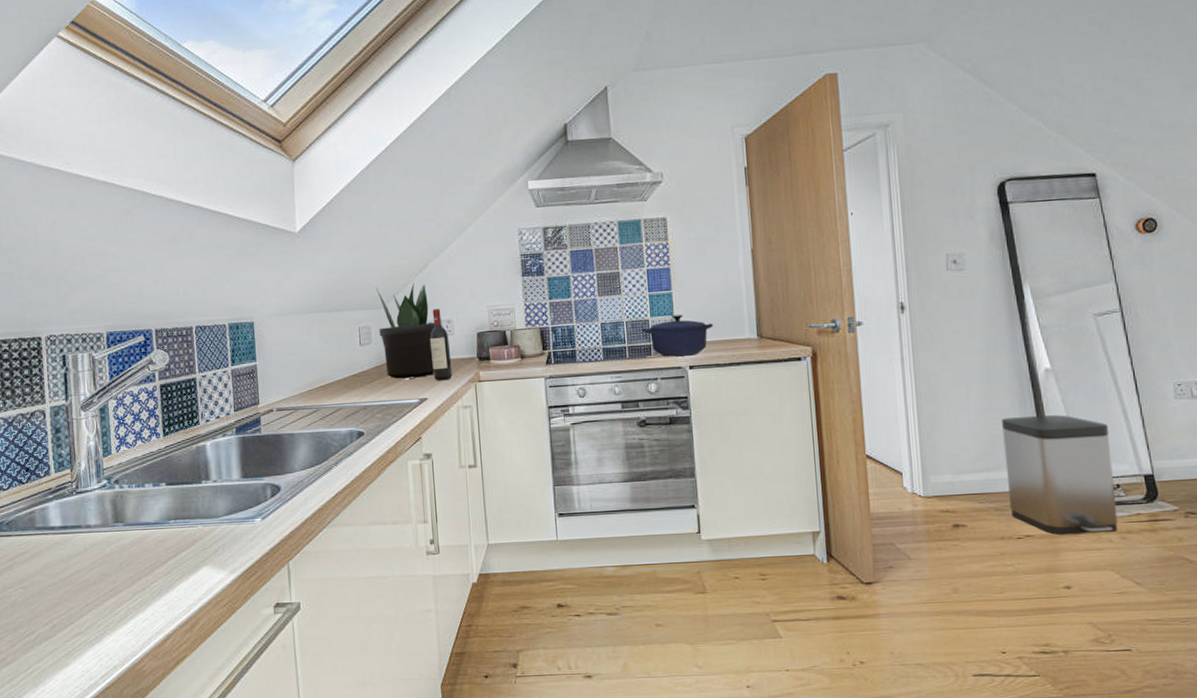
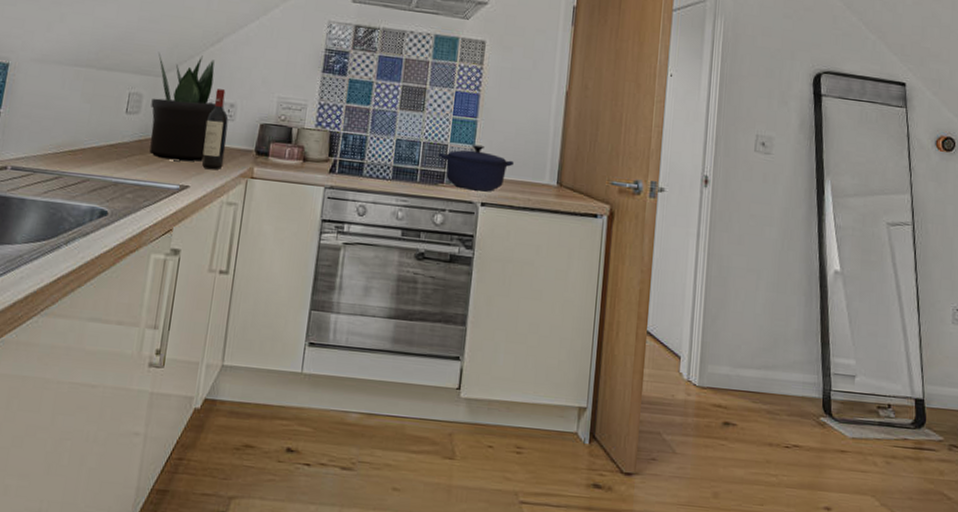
pedal bin: present [1001,415,1118,535] -> none [782,315,888,455]

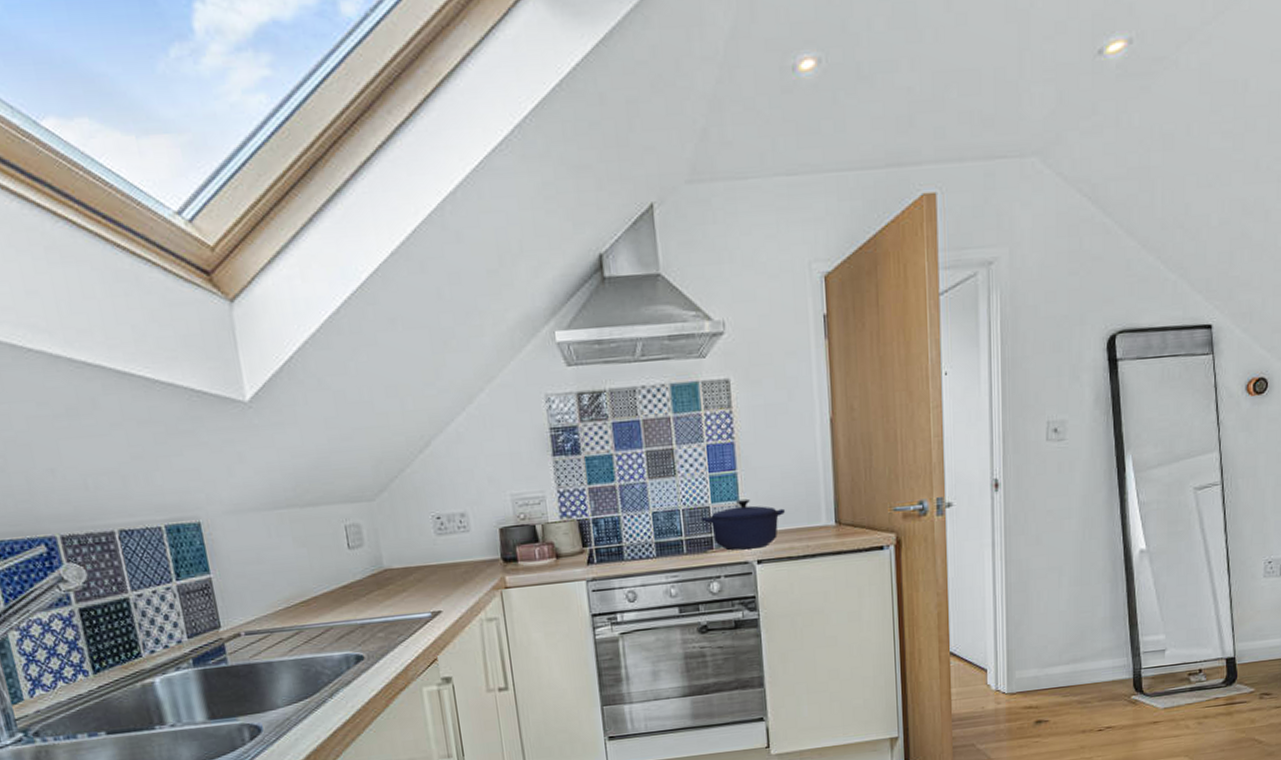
planter: present [149,51,215,162] -> none [362,466,448,589]
wine bottle: present [201,89,229,170] -> none [438,499,472,589]

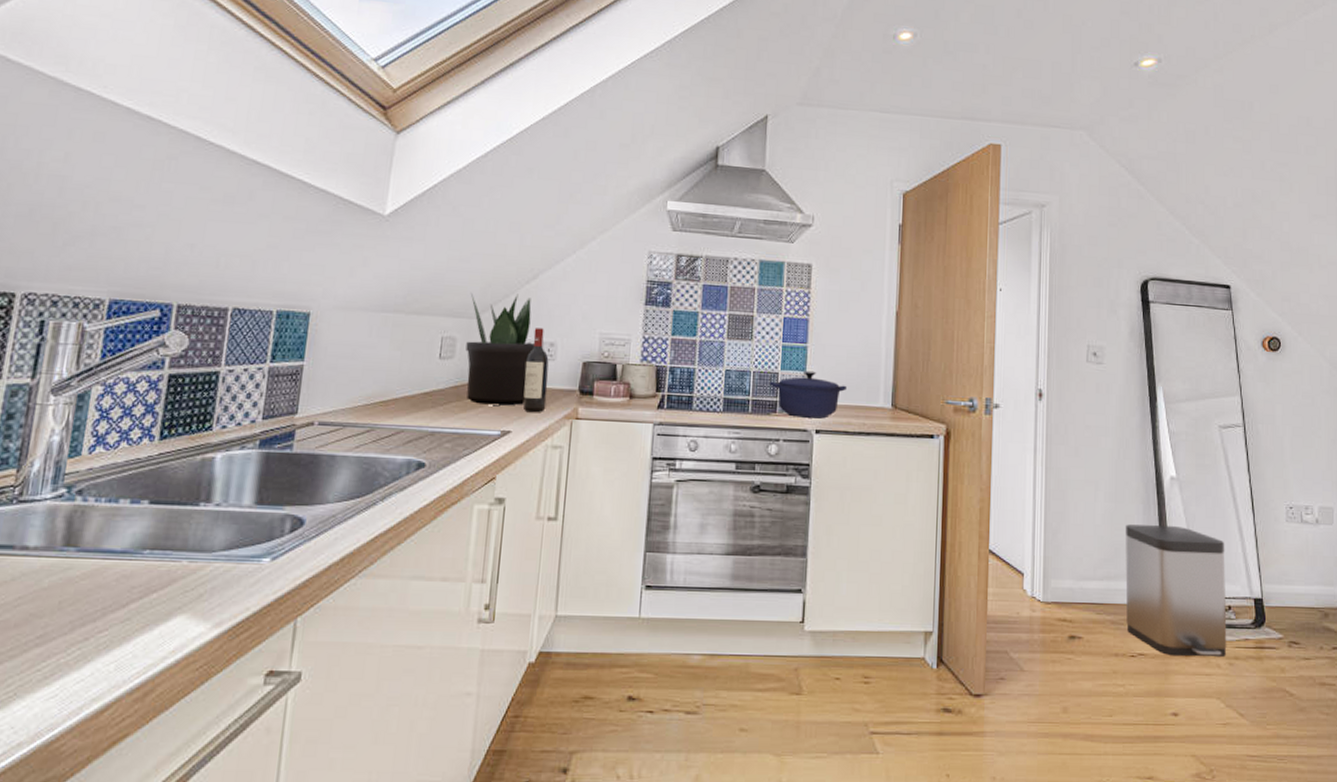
planter: none [362,466,448,589] -> present [466,292,534,406]
wine bottle: none [438,499,472,589] -> present [522,328,549,412]
pedal bin: none [1091,599,1198,724] -> present [1125,524,1227,656]

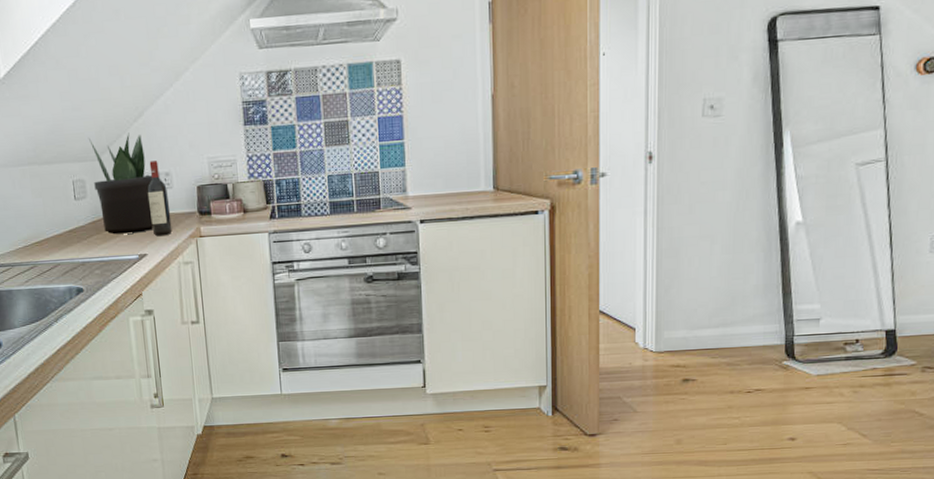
cooking pot: present [769,370,846,419] -> none [370,165,447,211]
pedal bin: present [1125,524,1227,656] -> none [742,269,856,389]

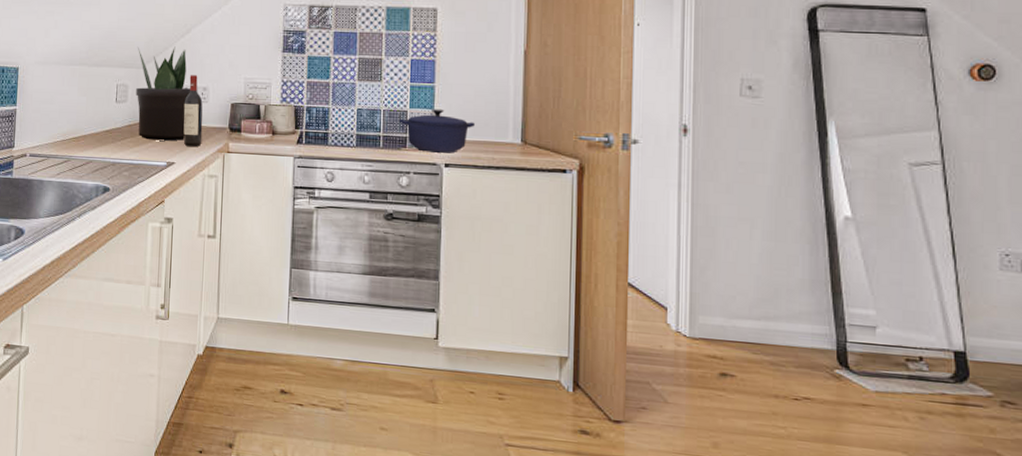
cooking pot: none [370,165,447,211] -> present [398,108,475,153]

